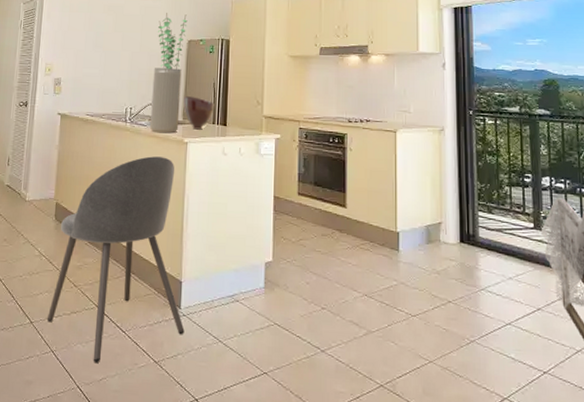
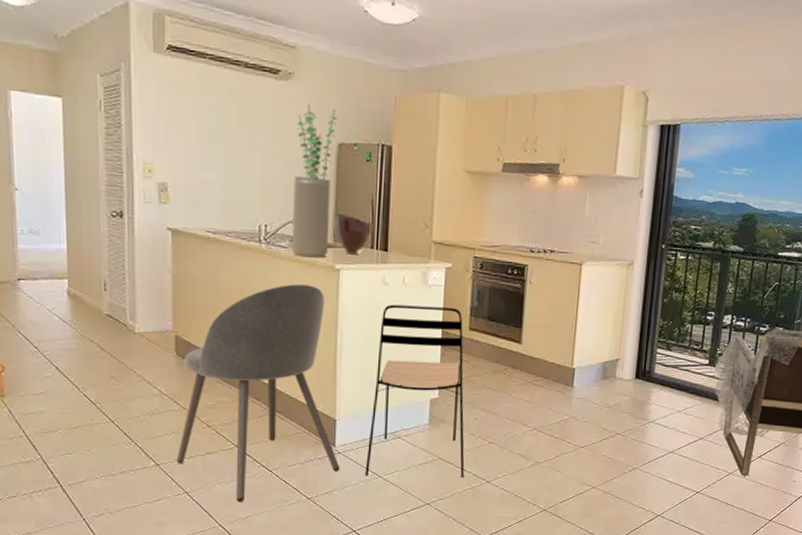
dining chair: none [207,172,299,345] -> present [365,304,465,478]

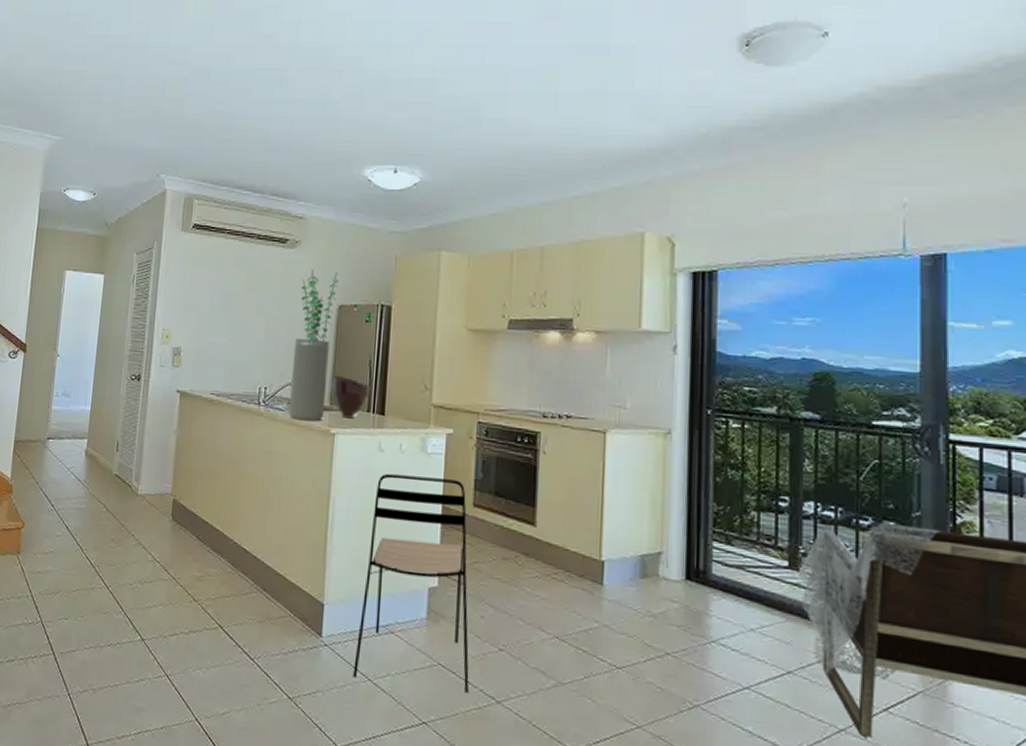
dining chair: present [176,284,340,503] -> none [160,448,326,694]

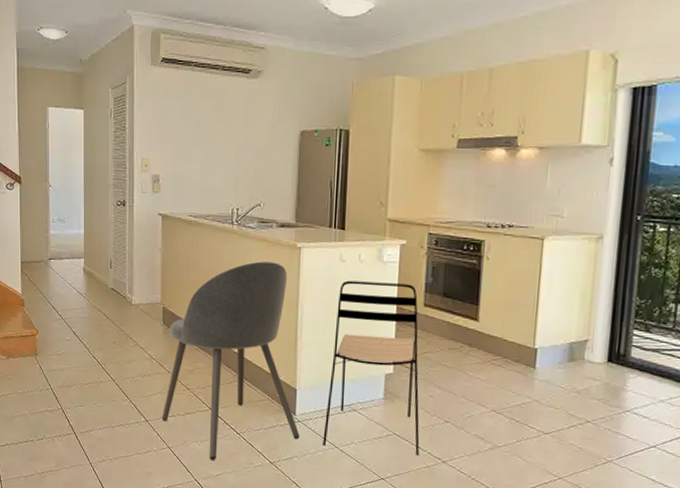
dining chair: none [160,448,326,694] -> present [161,261,300,461]
vase: present [289,270,339,422] -> none [259,98,300,237]
bowl: present [330,376,370,419] -> none [295,196,331,234]

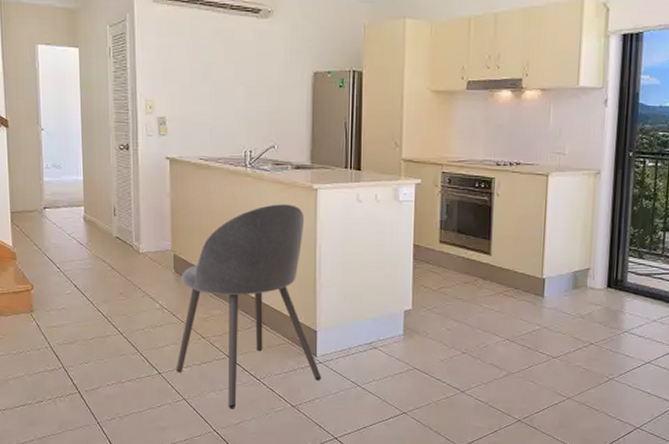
dining chair: present [323,280,420,455] -> none [345,220,439,387]

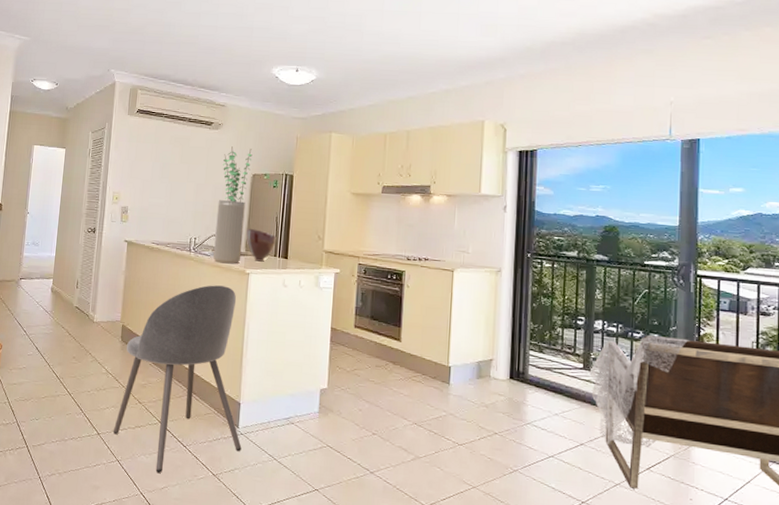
vase: none [274,39,312,179] -> present [213,146,253,264]
bowl: none [310,137,347,175] -> present [245,229,277,262]

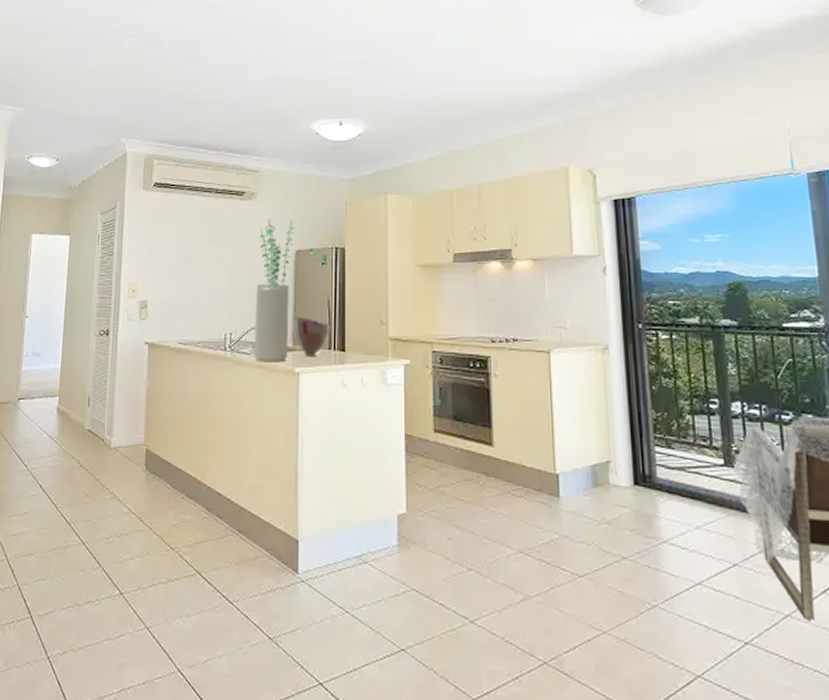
dining chair: present [113,285,242,474] -> none [139,390,304,642]

